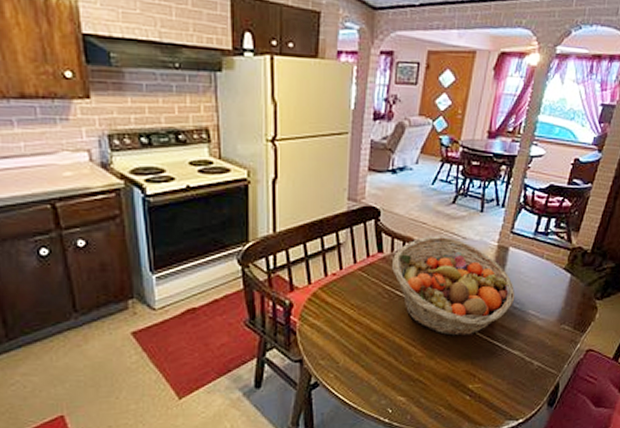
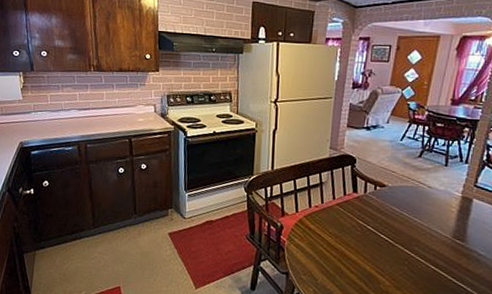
fruit basket: present [392,235,515,337] -> none [365,183,480,274]

